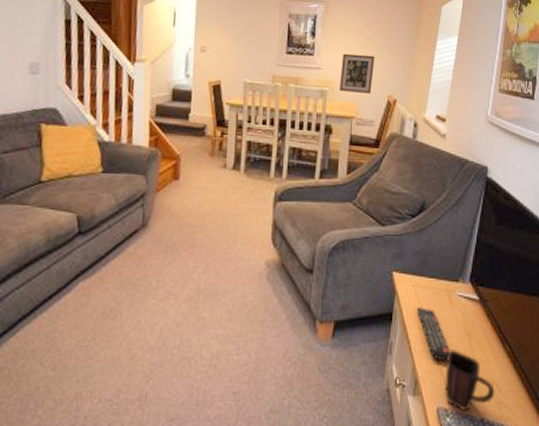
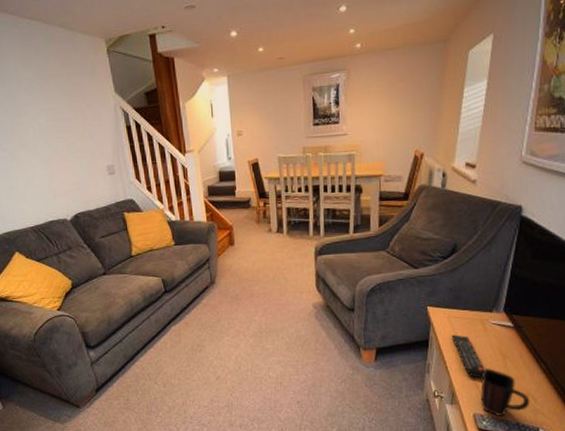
wall art: present [339,53,375,95] -> none [366,114,400,153]

